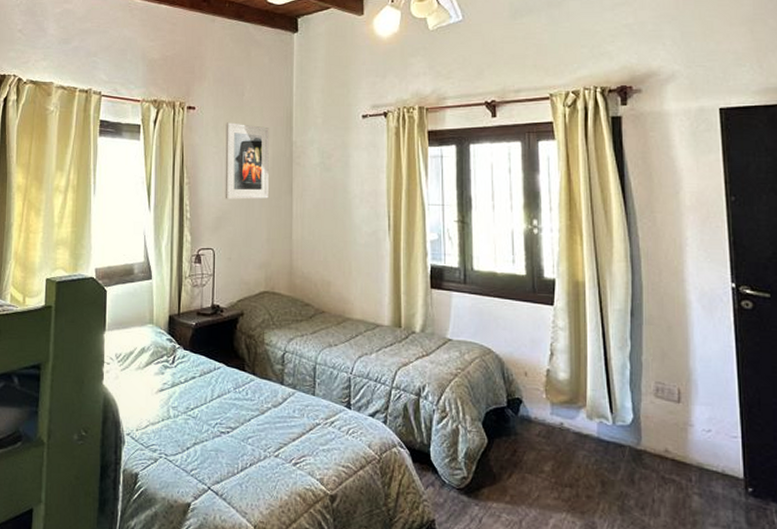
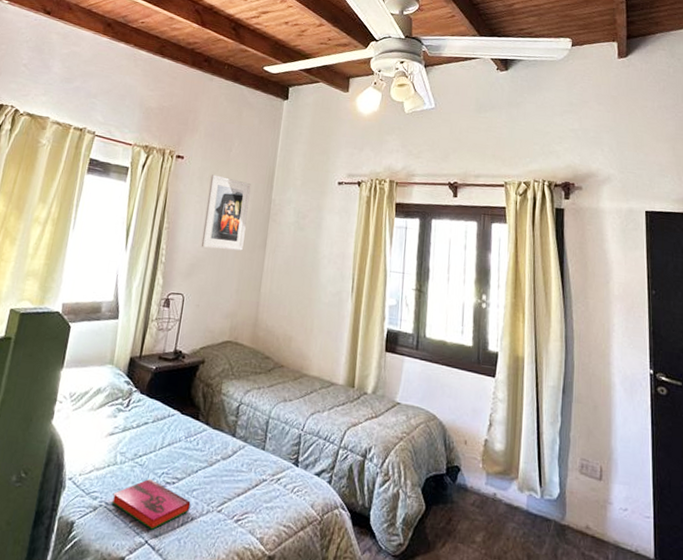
hardback book: none [171,429,247,477] -> present [111,478,191,530]

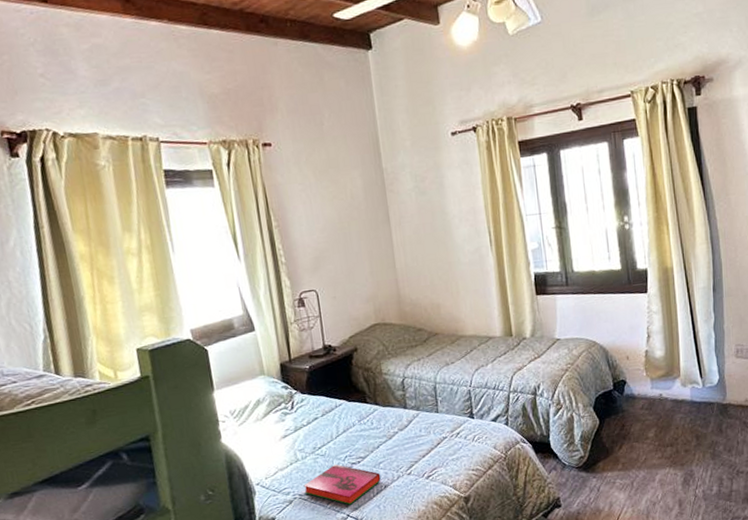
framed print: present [201,174,251,251] -> none [308,155,366,238]

